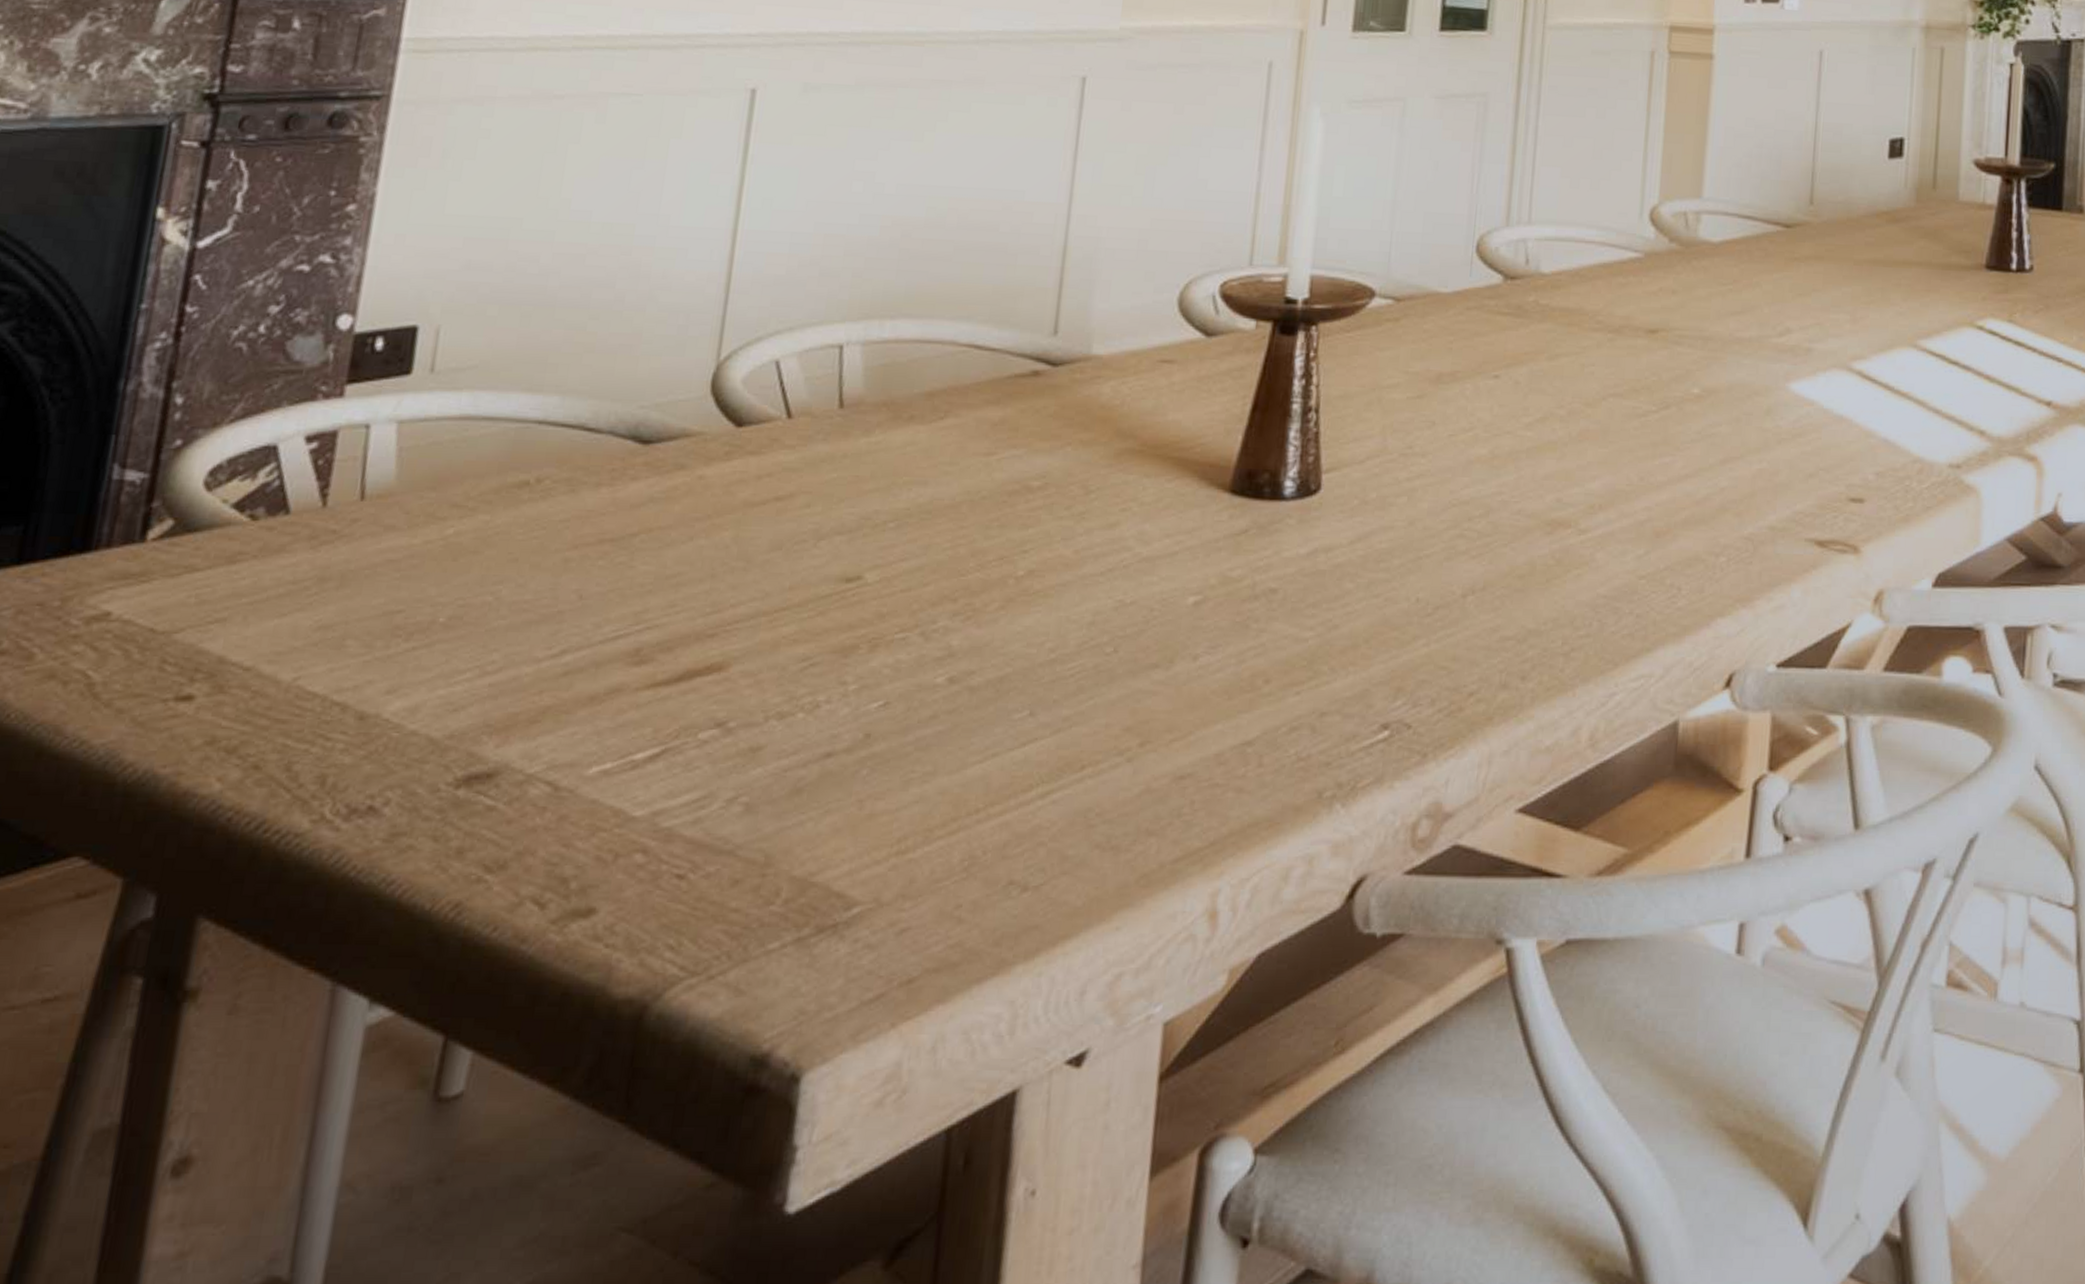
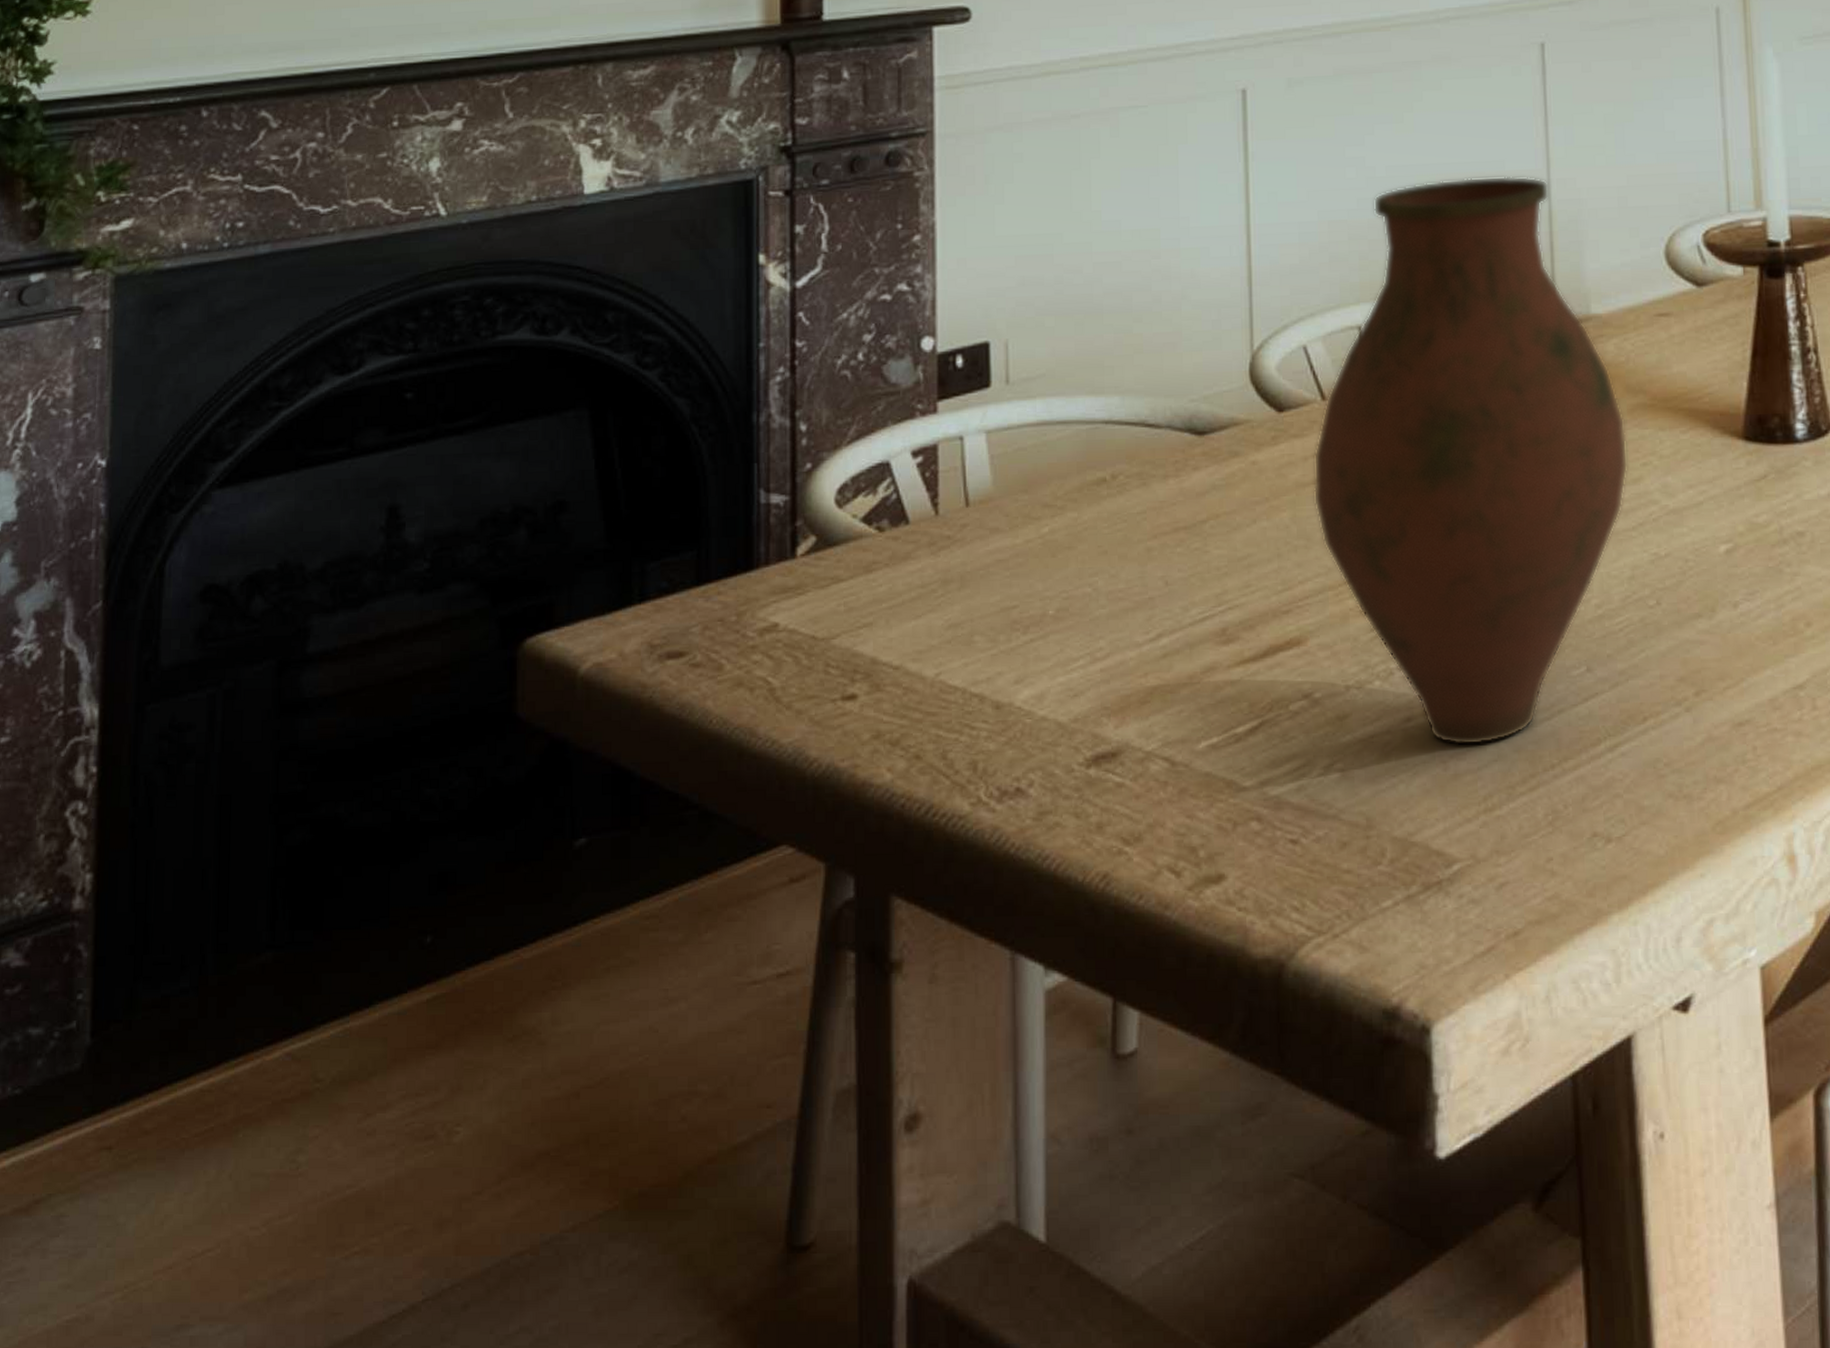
vase: none [761,204,1110,786] -> present [1313,175,1628,746]

